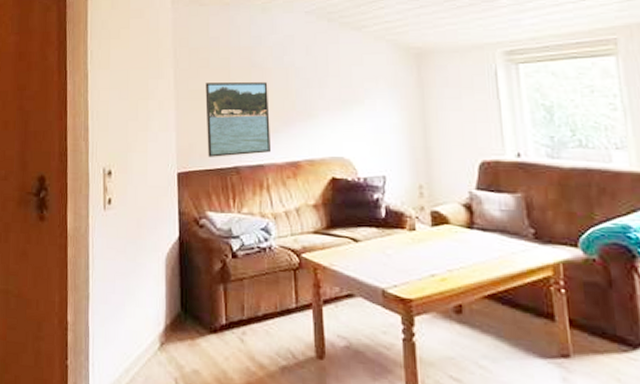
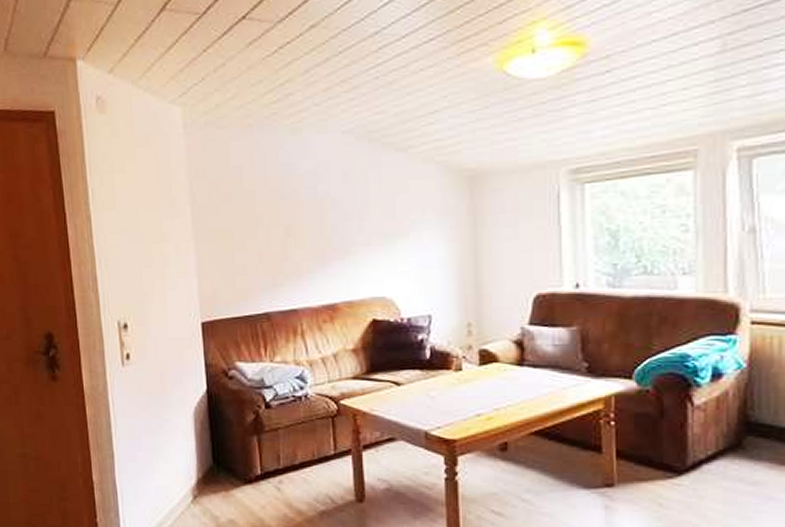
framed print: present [205,82,270,157] -> none [228,217,304,304]

